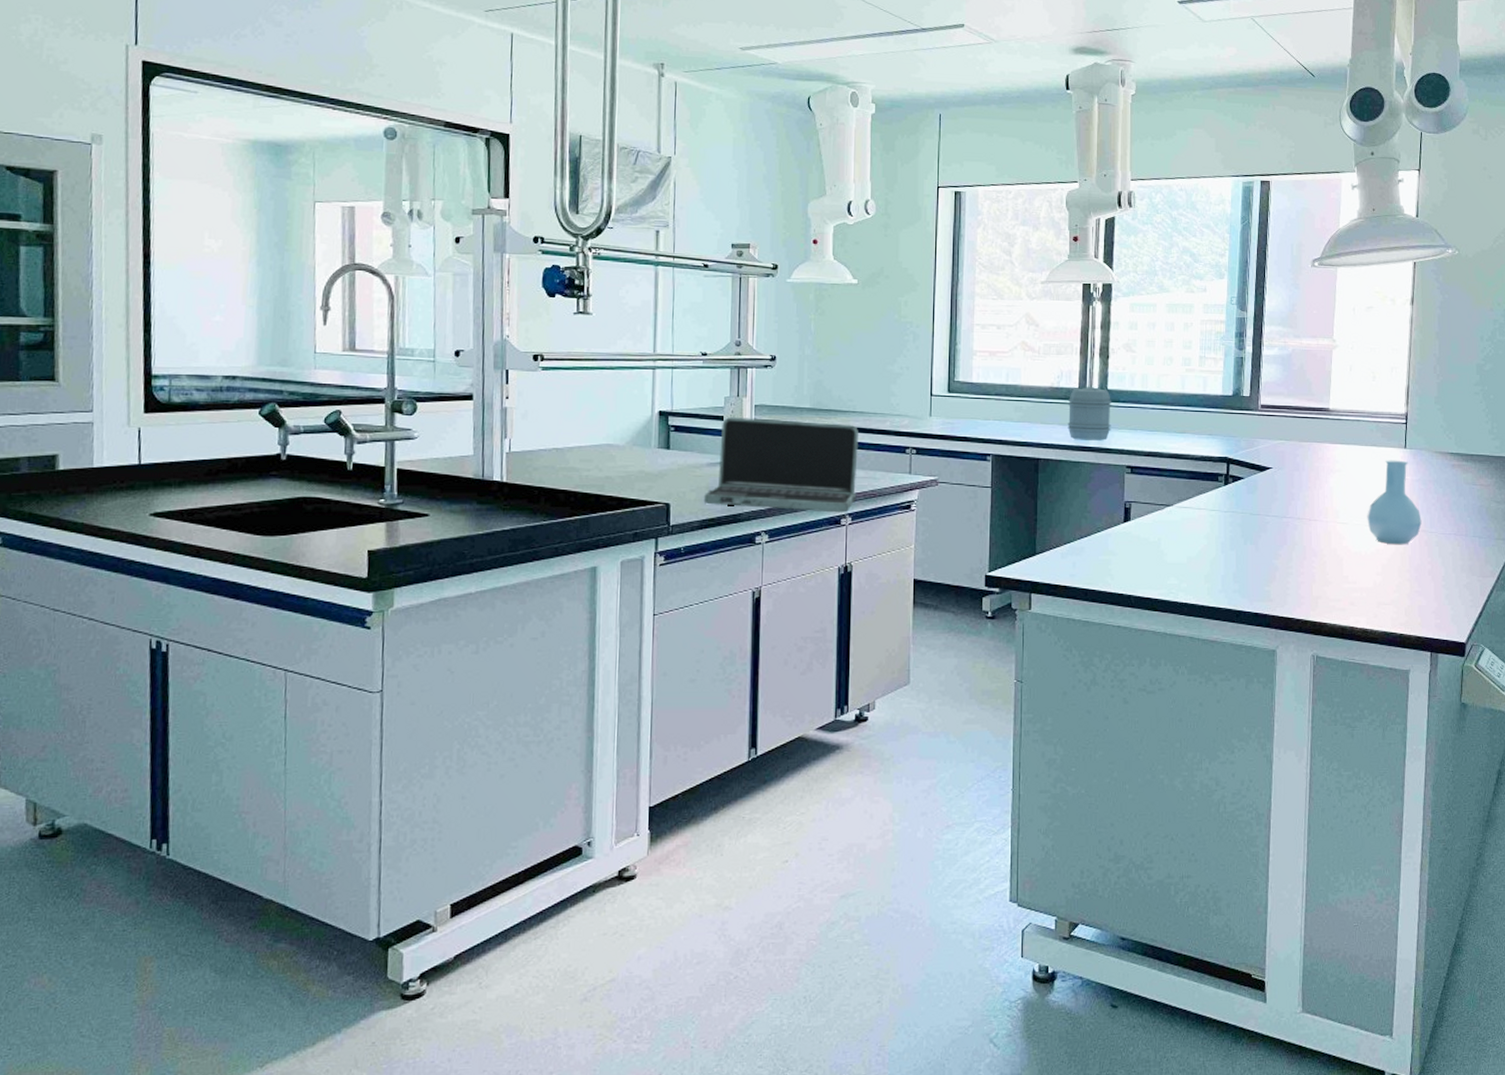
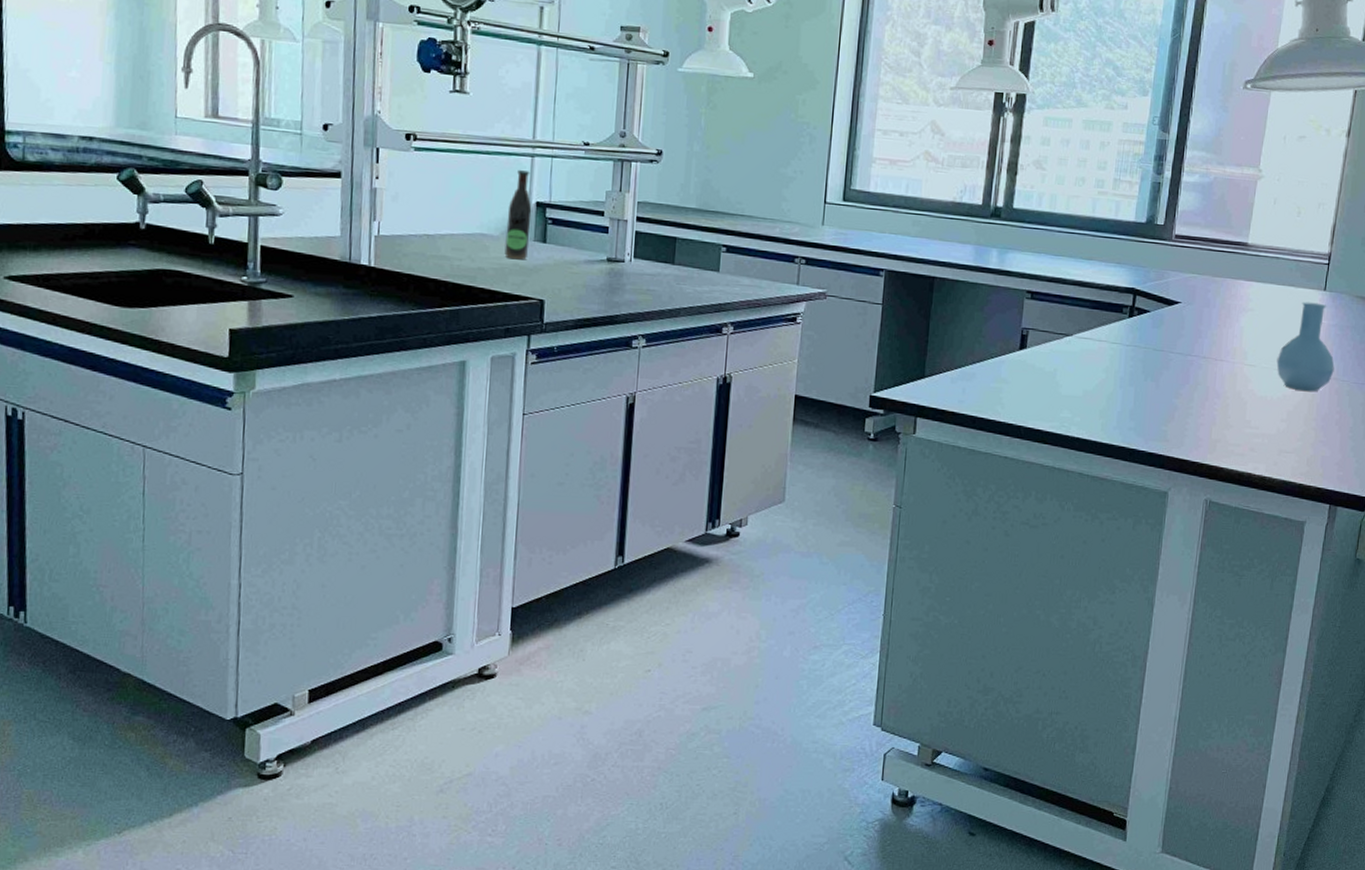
bottle: none [630,382,655,467] -> present [504,170,532,260]
laptop: present [703,417,858,513] -> none [579,213,746,322]
container: present [1067,387,1112,441] -> none [967,204,1017,263]

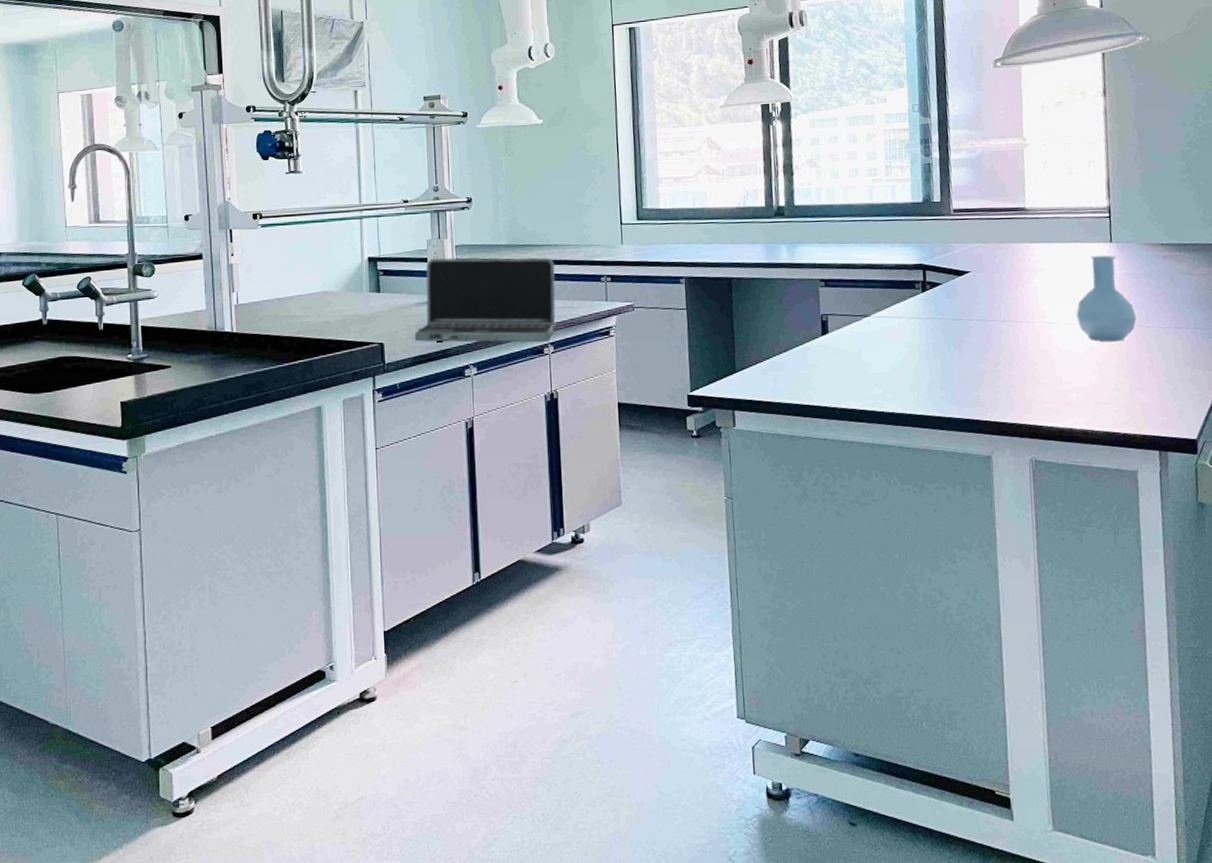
bottle: present [504,170,532,260] -> none [344,232,366,311]
laptop: none [579,213,746,322] -> present [414,257,558,343]

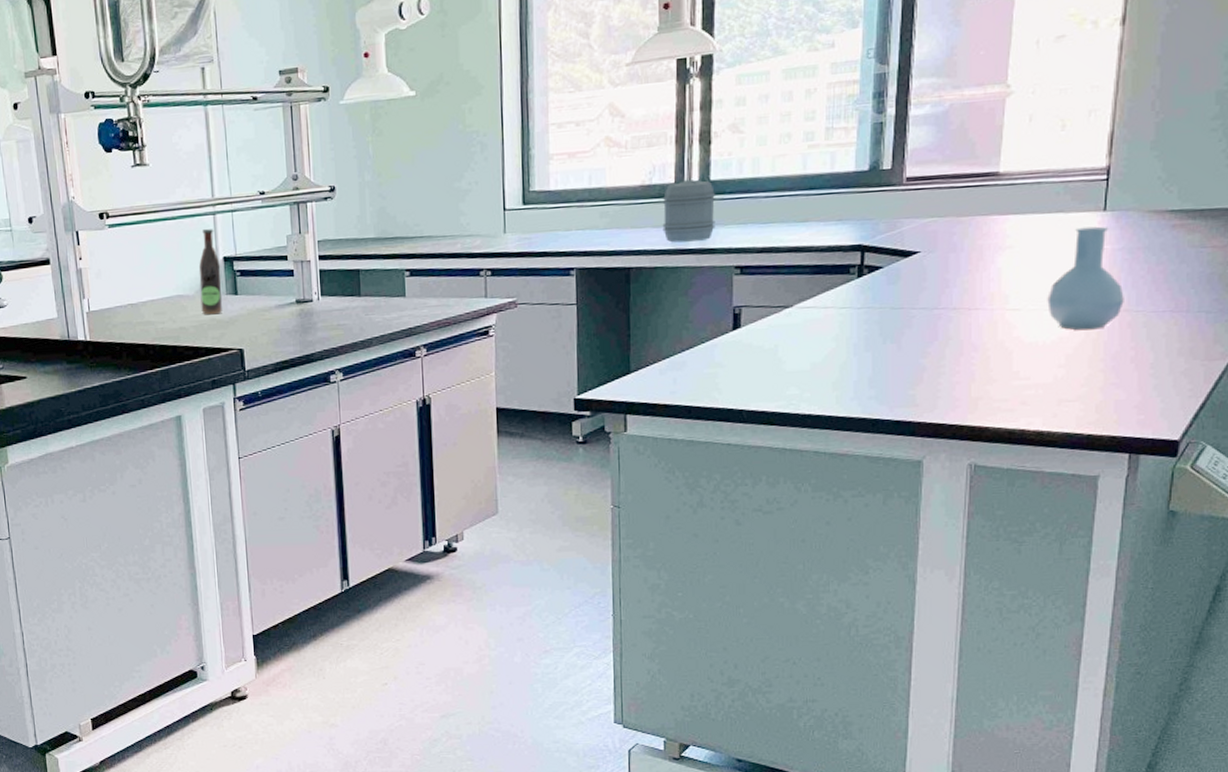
bottle: none [344,232,366,311] -> present [198,229,223,315]
laptop: present [414,257,558,343] -> none [275,251,431,347]
container: none [756,204,801,258] -> present [662,179,716,243]

